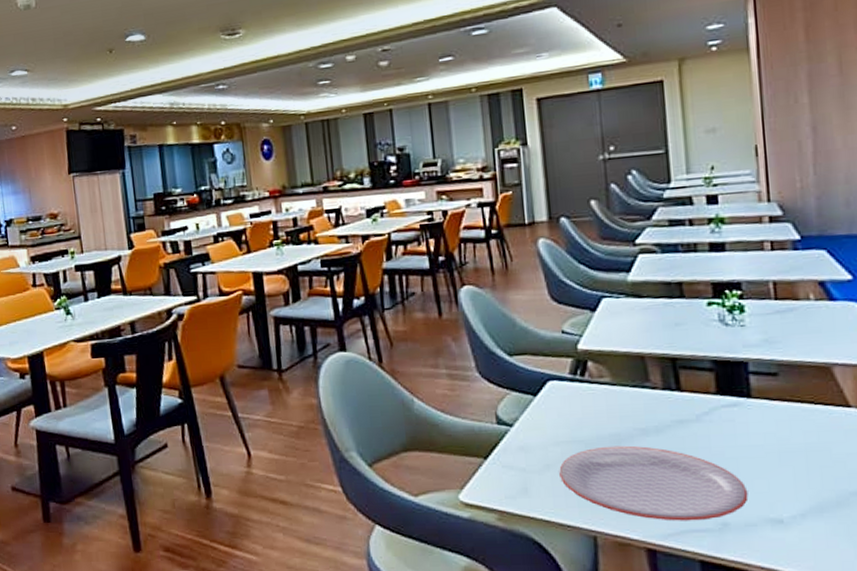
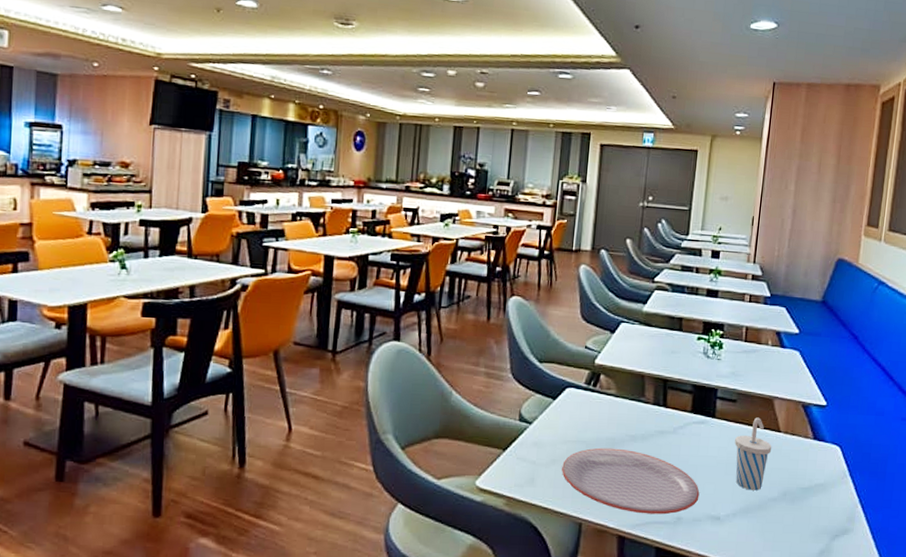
cup: none [785,391,842,484] -> present [735,417,772,491]

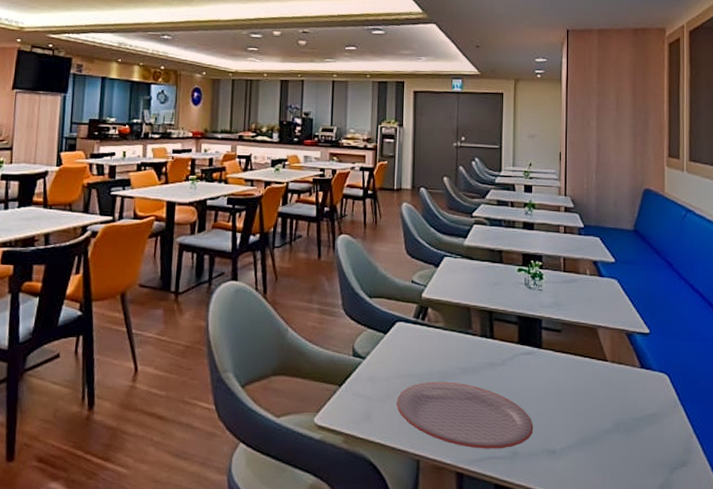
cup: present [735,417,772,491] -> none [563,347,601,422]

